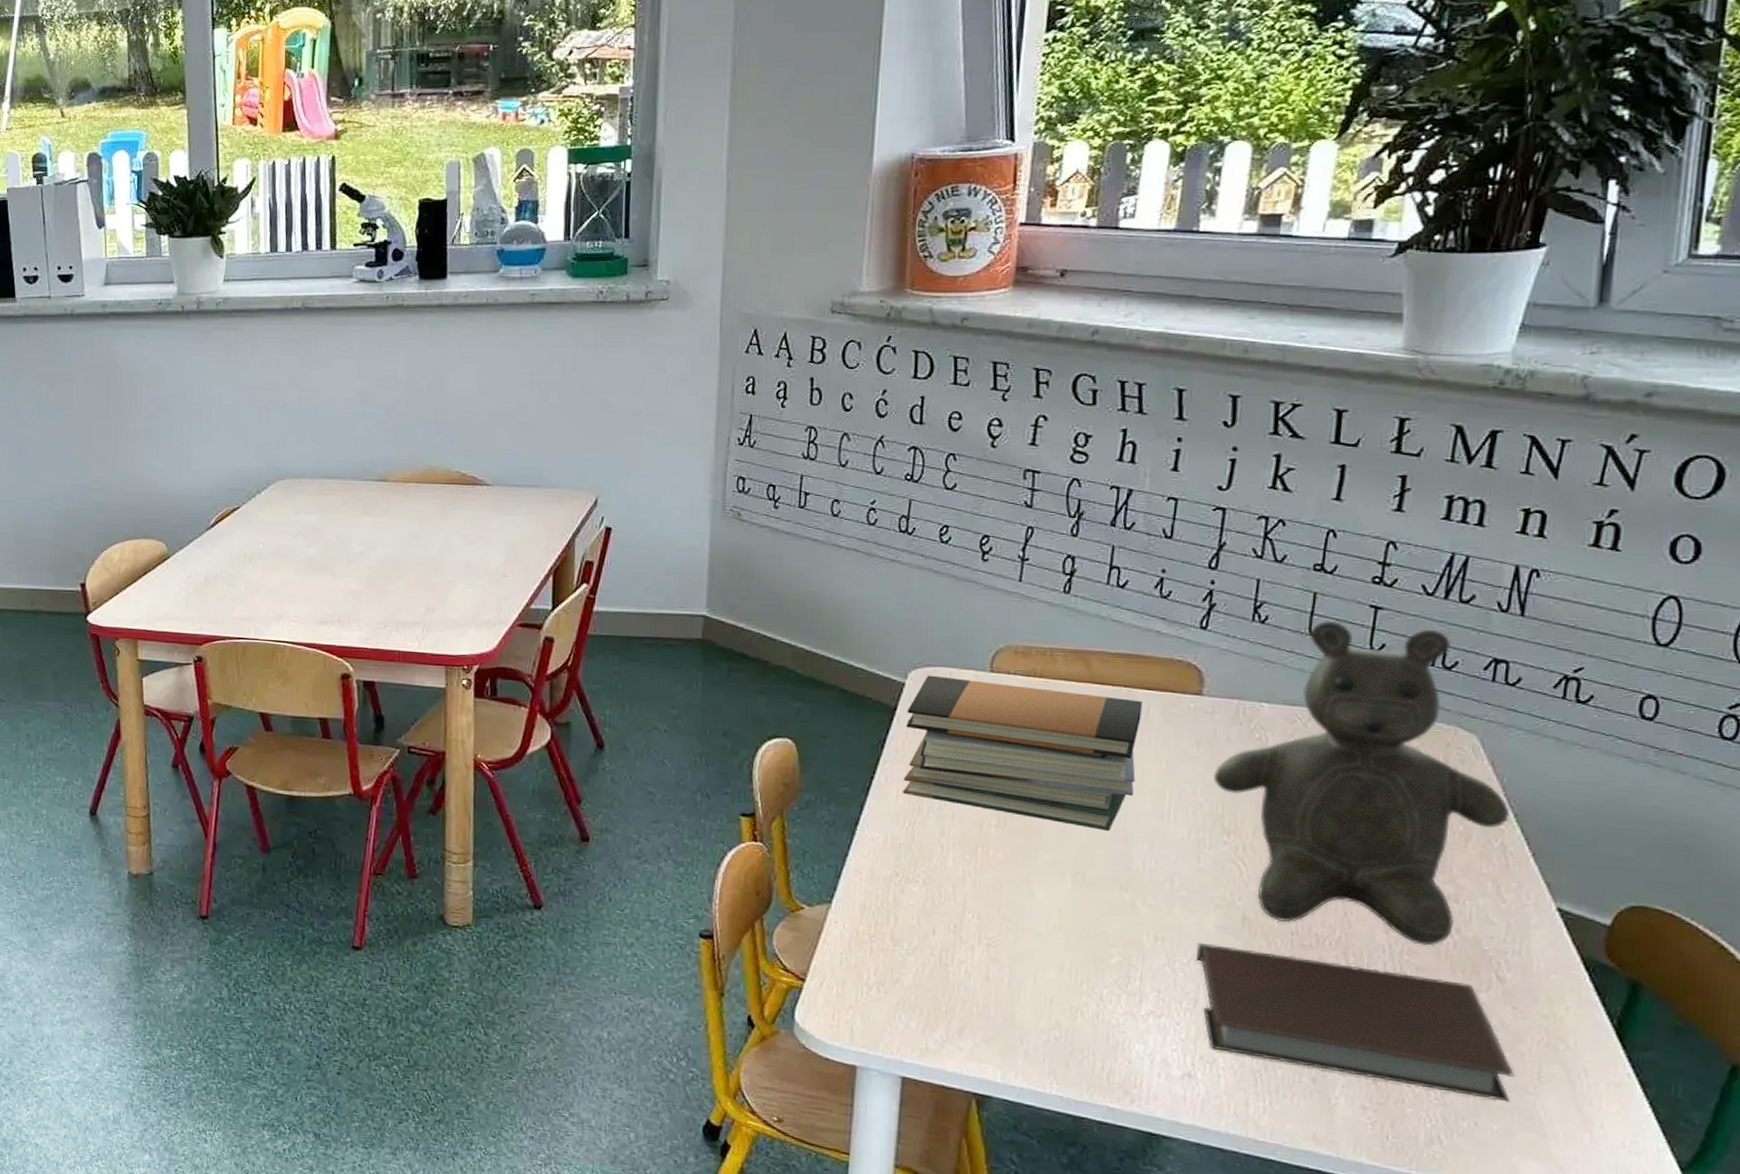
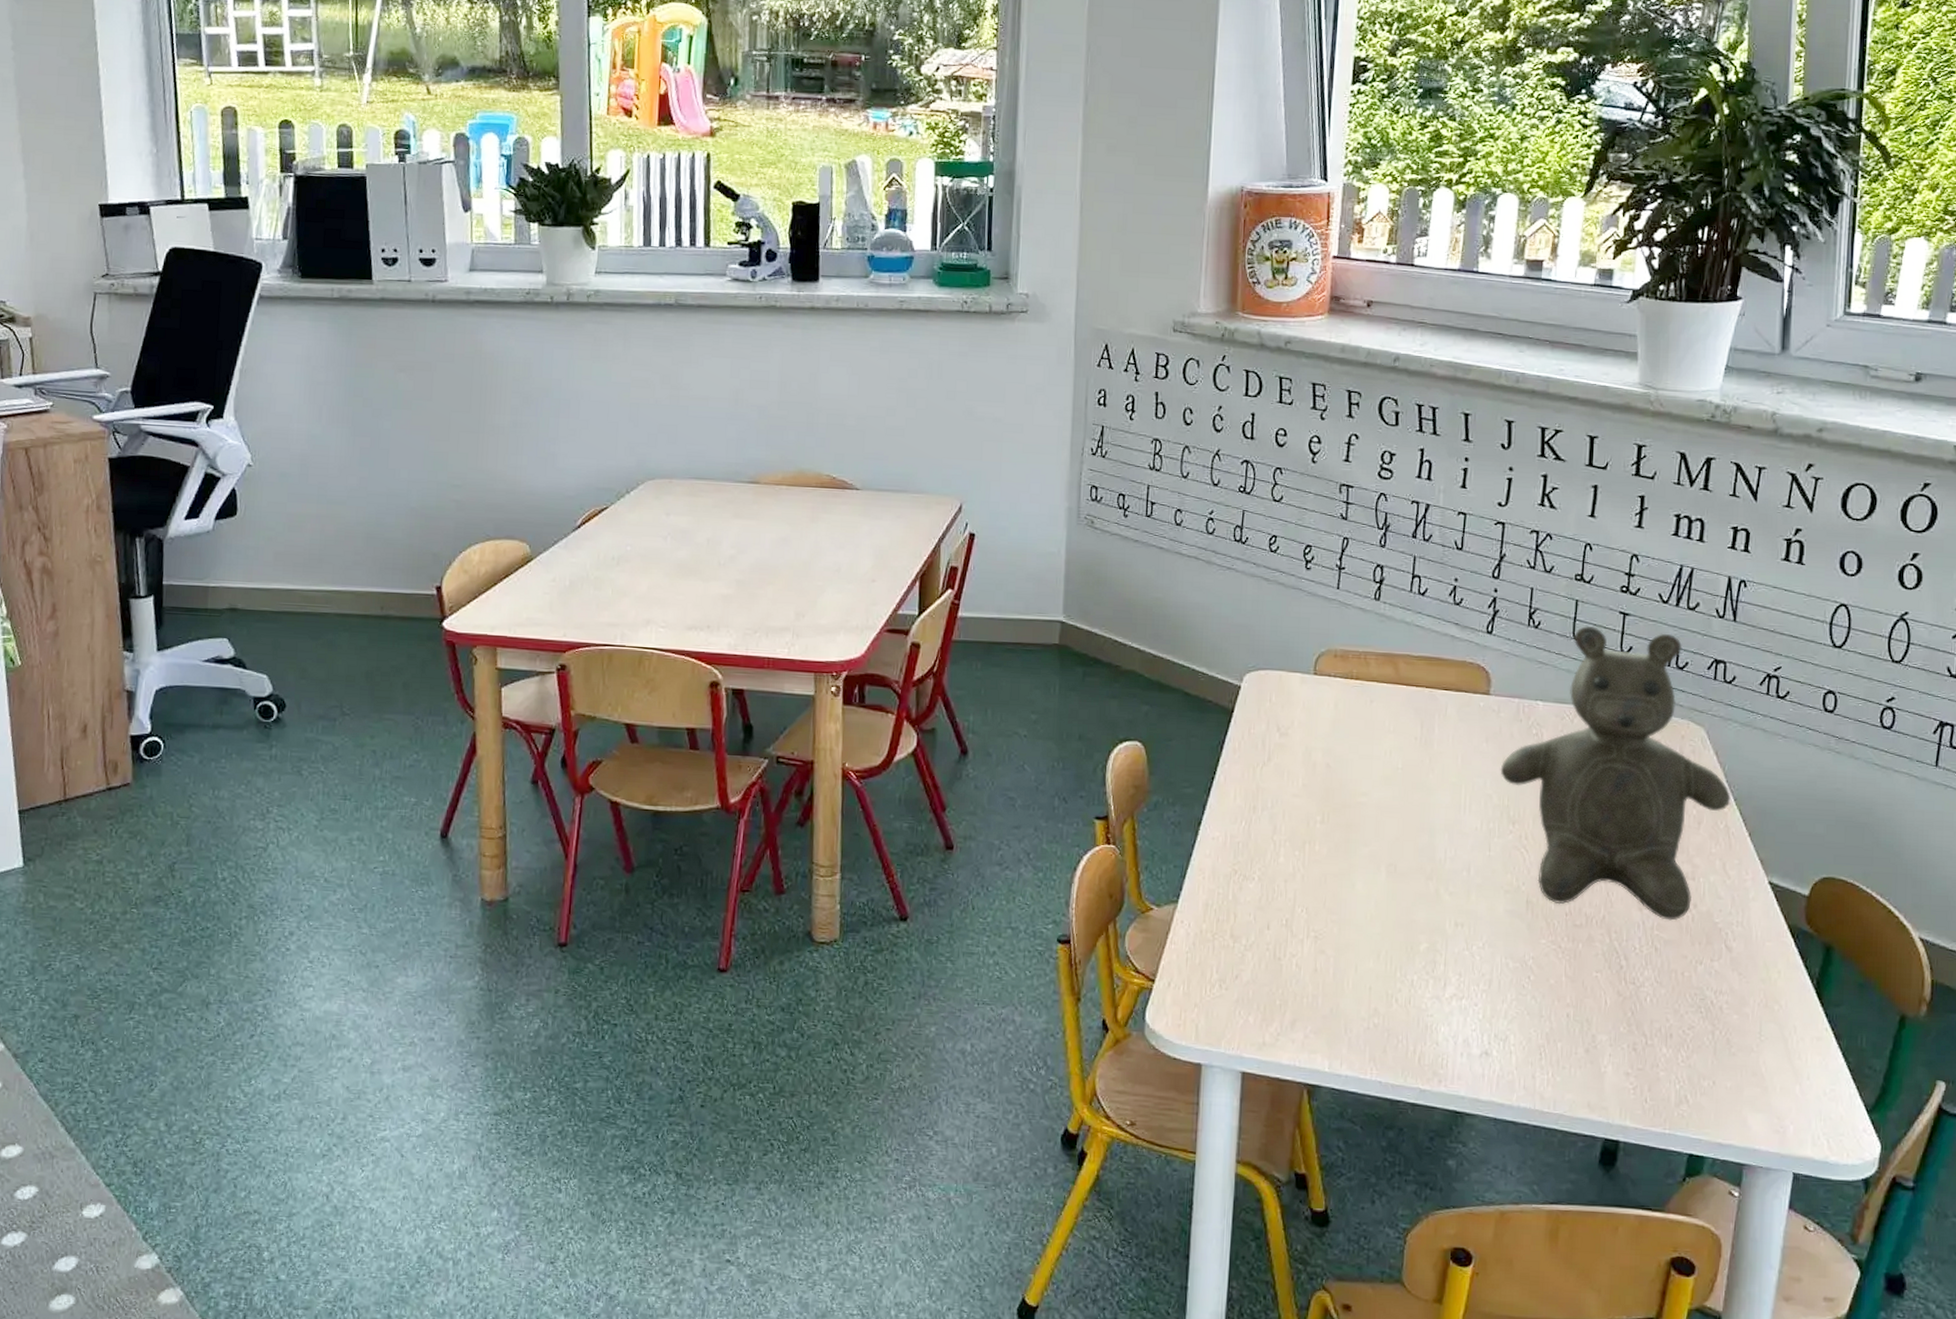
book stack: present [903,675,1142,832] -> none [1240,678,1441,825]
notebook: present [1196,943,1515,1102] -> none [1489,927,1742,1061]

